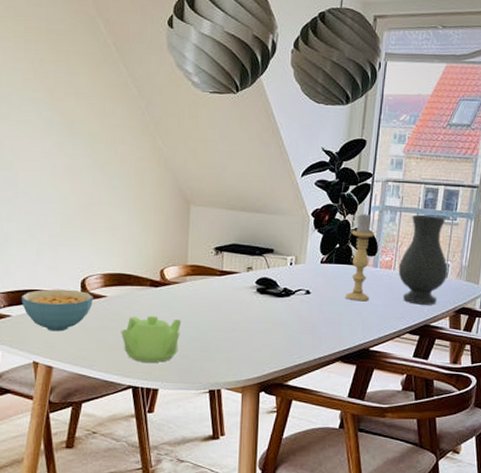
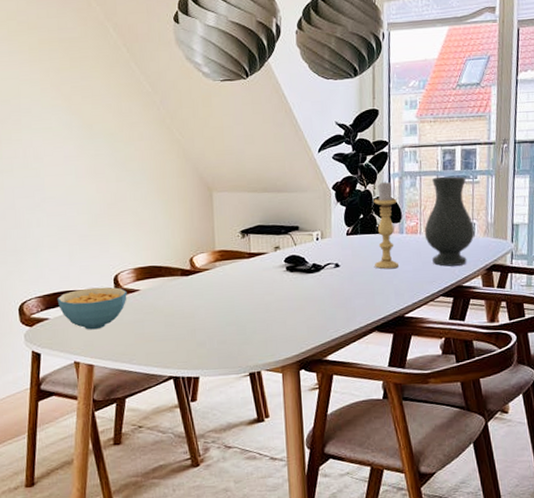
teapot: present [121,315,182,363] -> none [157,304,216,352]

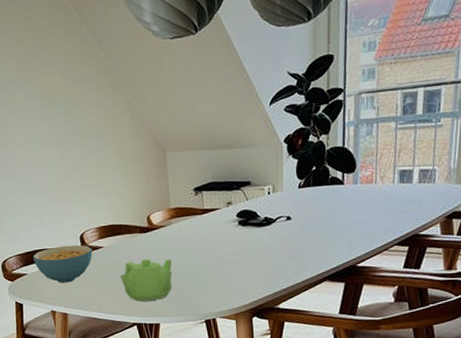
teapot: none [157,304,216,352] -> present [120,258,173,302]
candle holder: present [374,181,399,269] -> none [327,131,352,220]
vase: present [424,176,475,267] -> none [380,120,435,216]

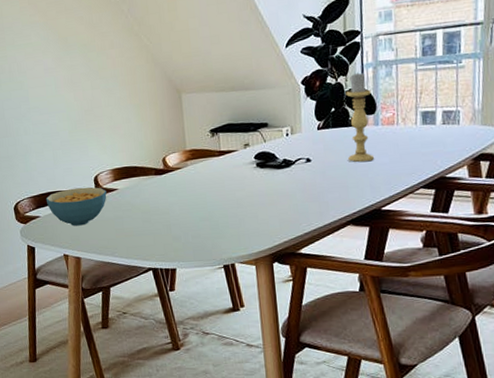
teapot: present [120,258,173,302] -> none [135,201,189,246]
candle holder: none [327,131,352,220] -> present [346,72,374,163]

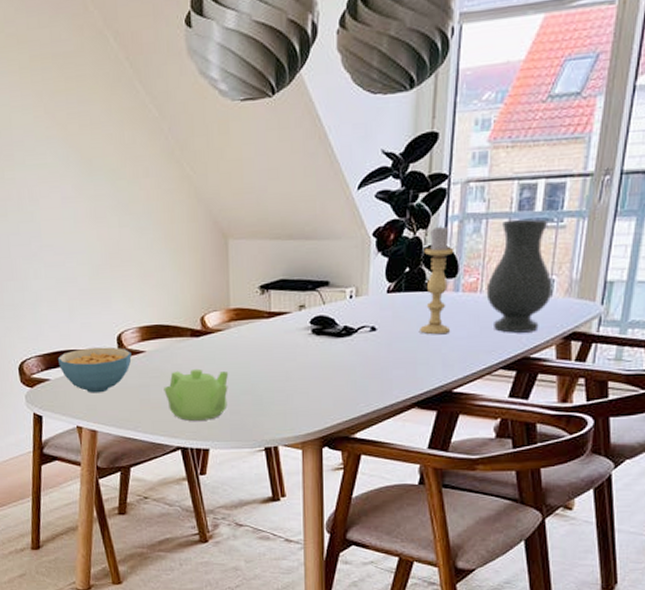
teapot: none [135,201,189,246] -> present [164,368,229,421]
vase: none [401,62,460,158] -> present [486,219,553,333]

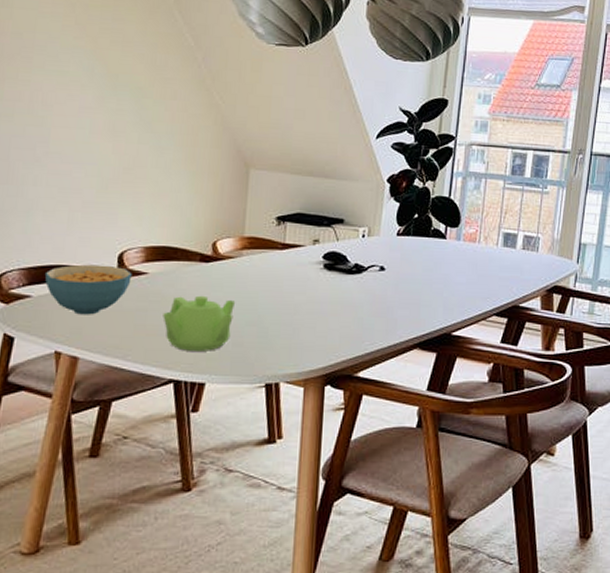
candle holder: present [420,226,454,335] -> none [425,180,458,279]
vase: present [486,219,553,333] -> none [483,181,538,283]

